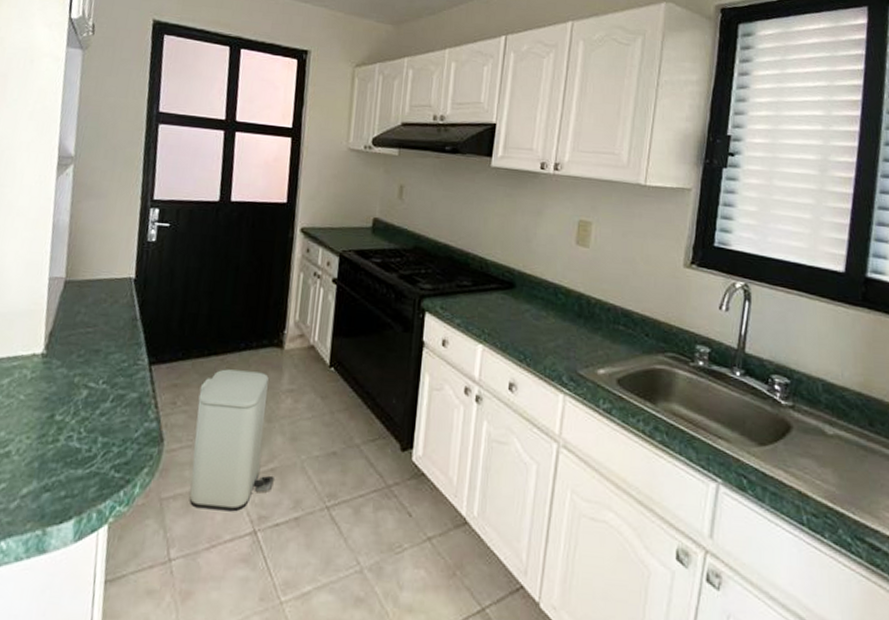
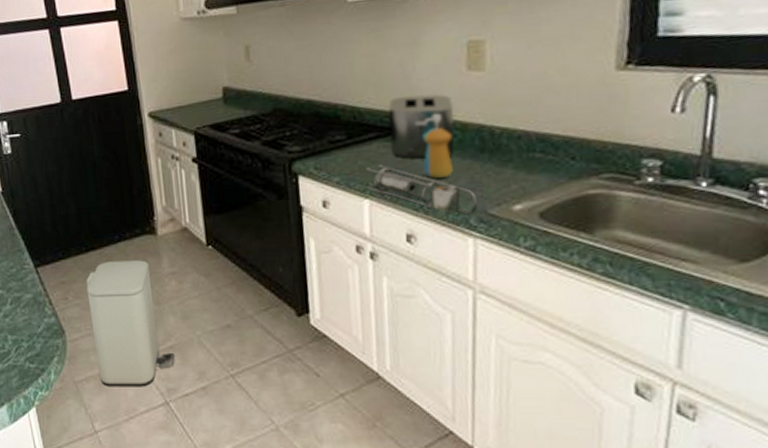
paper towel holder: none [482,314,571,373] -> present [366,164,479,215]
toaster: none [507,257,562,317] -> present [389,95,455,159]
soap dispenser: none [531,276,557,335] -> present [422,113,455,178]

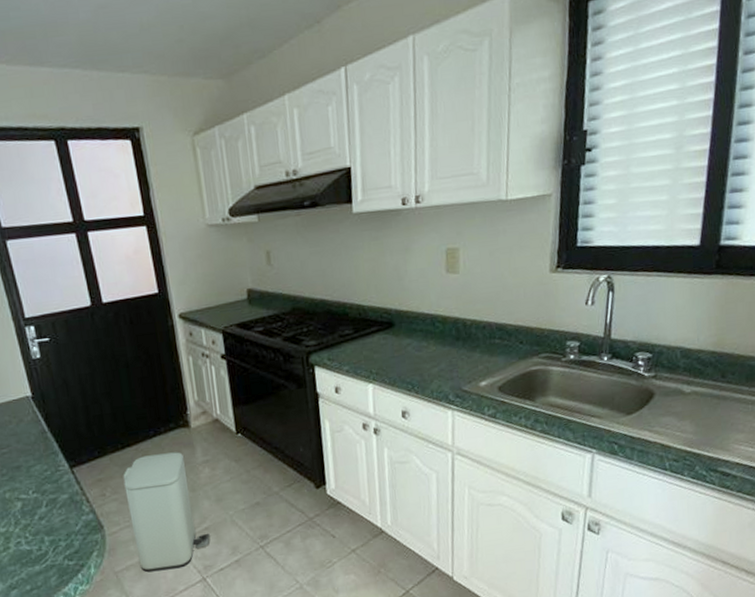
paper towel holder: present [366,164,479,215] -> none [370,354,455,392]
toaster: present [389,95,455,159] -> none [387,294,437,348]
soap dispenser: present [422,113,455,178] -> none [413,309,437,363]

